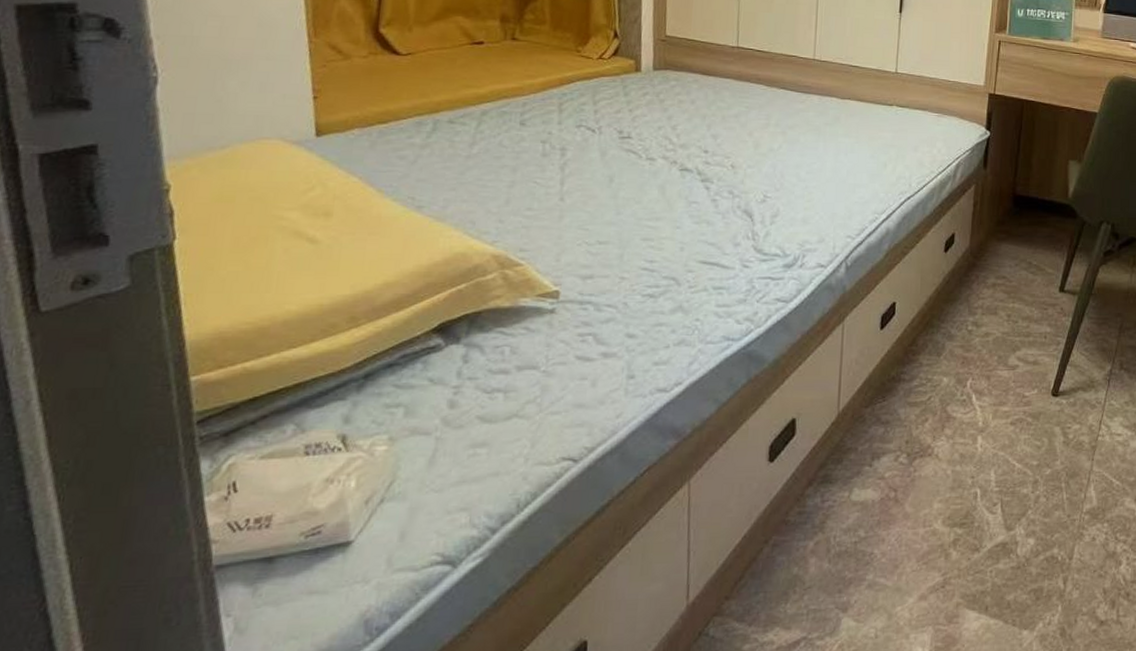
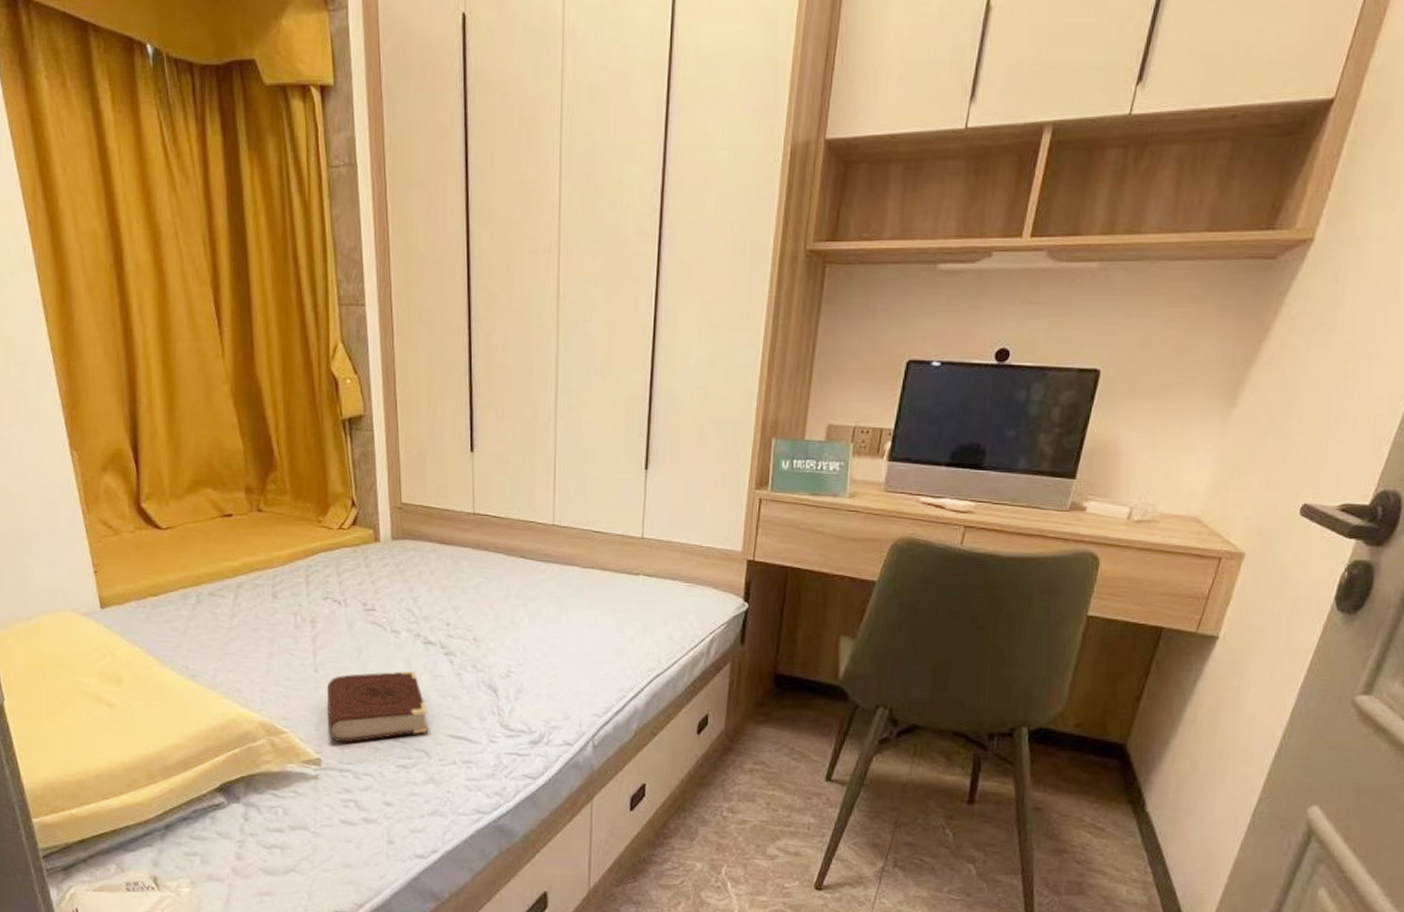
book: none [570,198,680,273] -> present [326,671,429,743]

